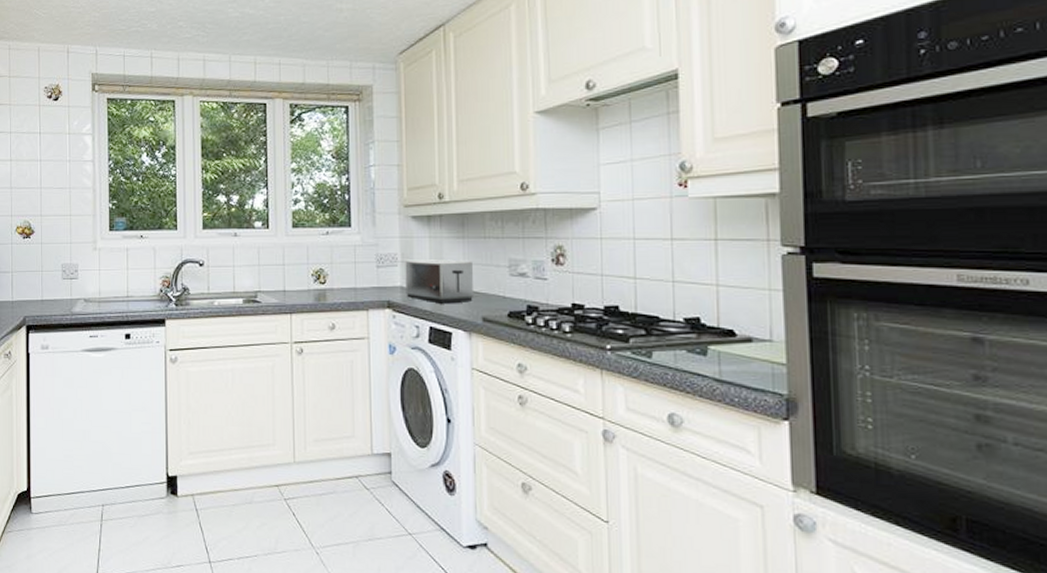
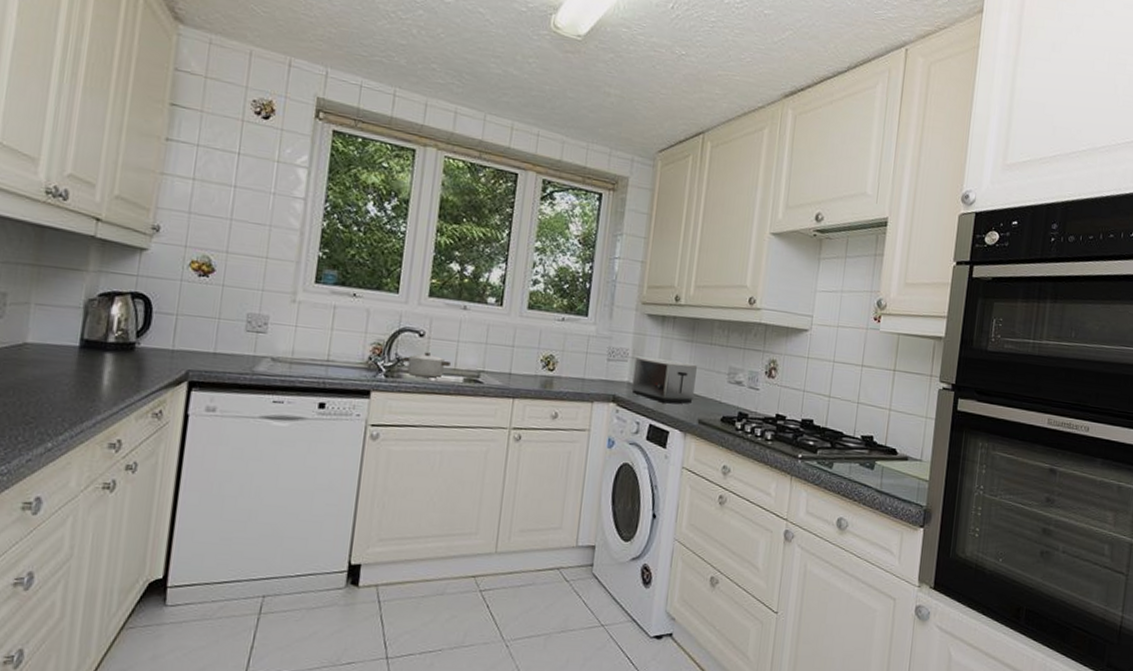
cooking pot: none [188,280,231,302] -> present [402,352,452,378]

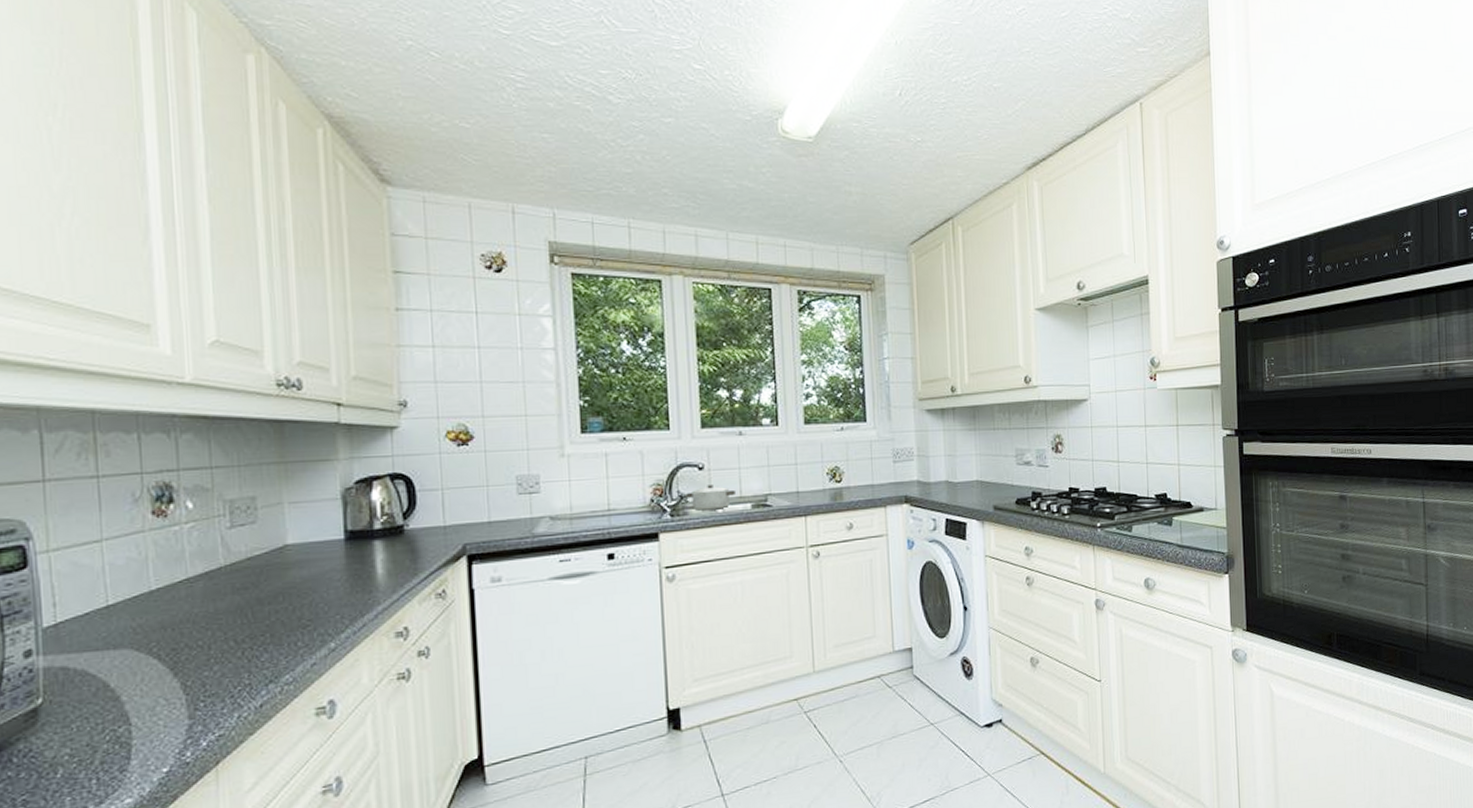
toaster: present [631,356,697,404] -> none [921,451,985,496]

